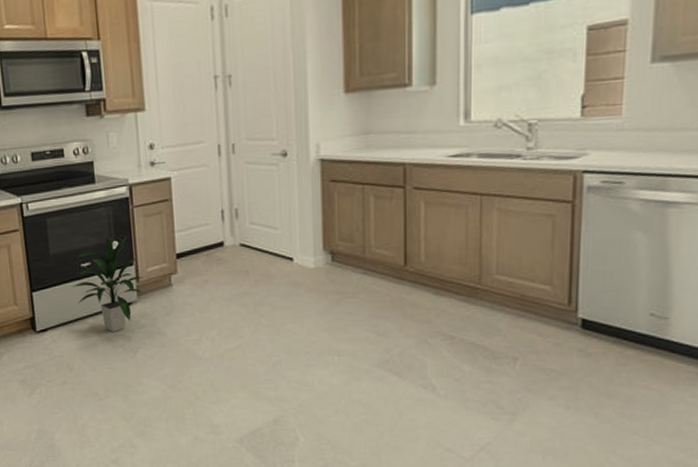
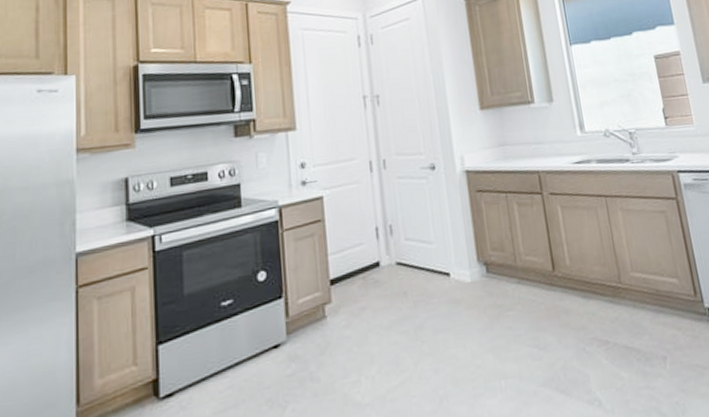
indoor plant: present [72,235,145,332] -> none [209,263,296,385]

